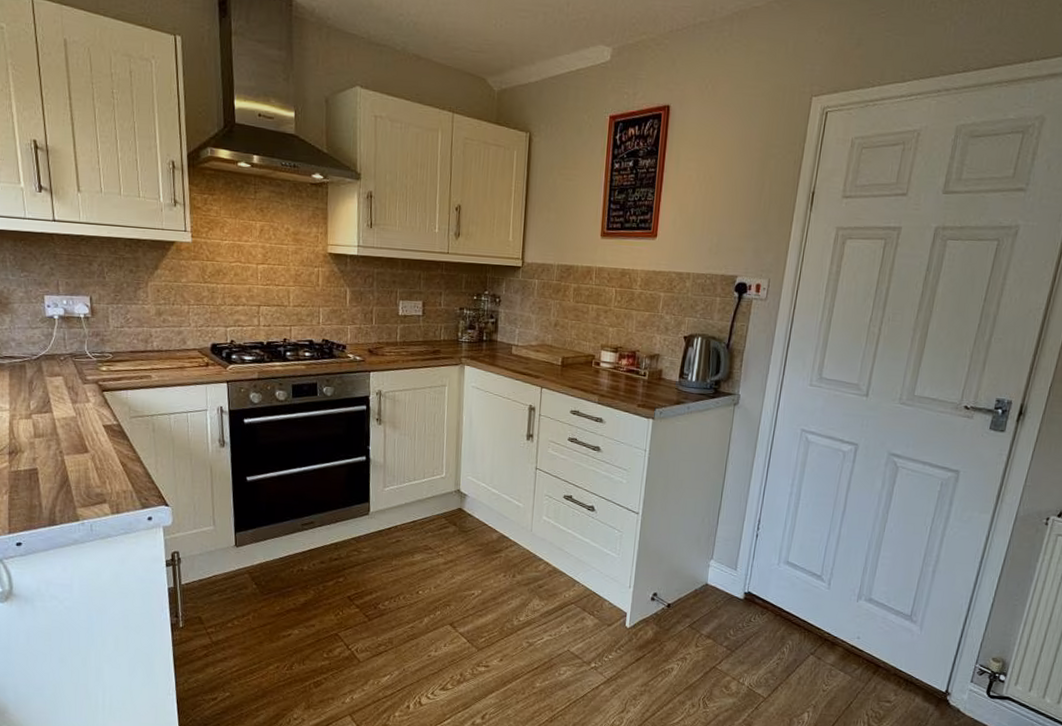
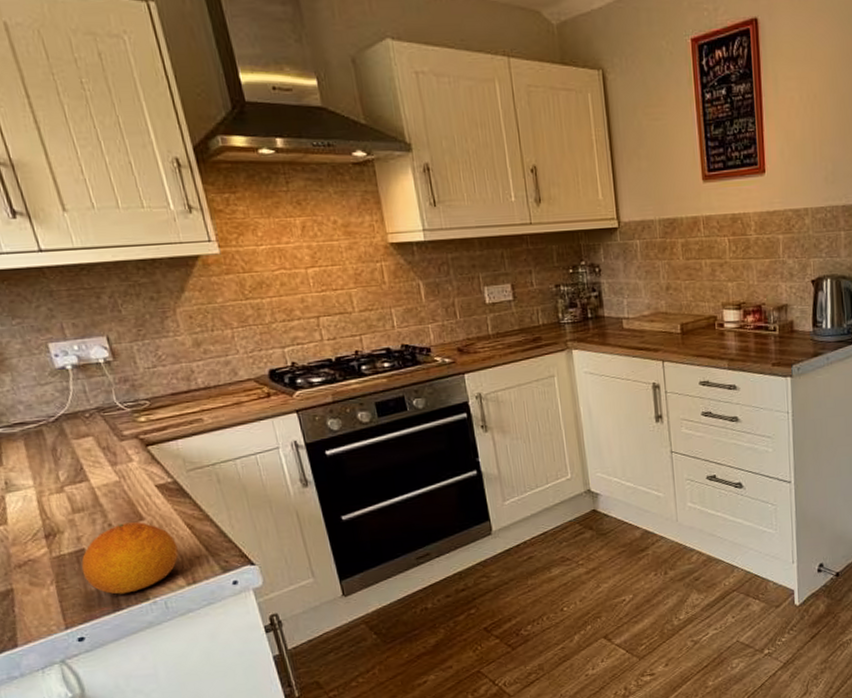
fruit: none [31,452,110,512] -> present [81,522,179,595]

